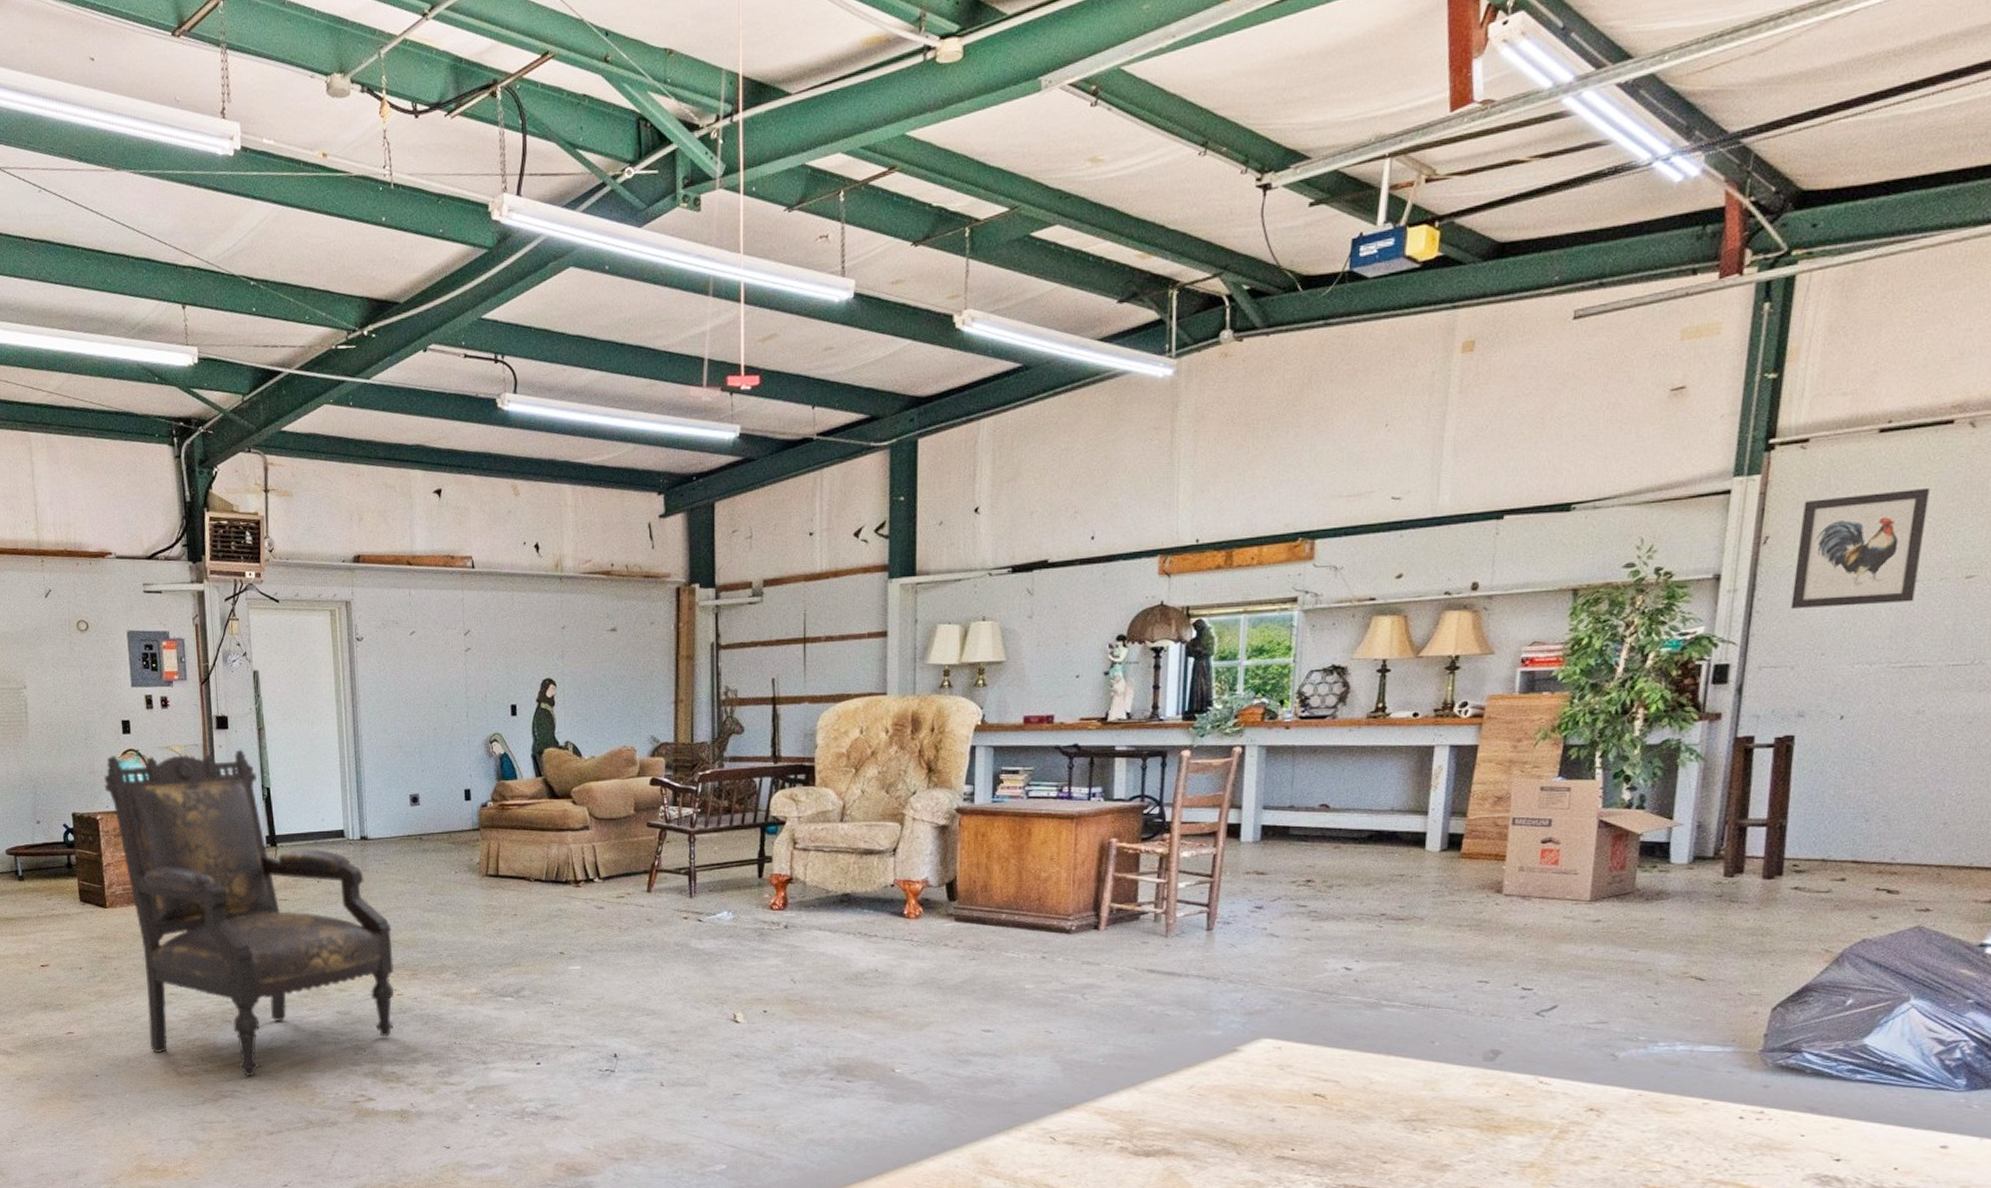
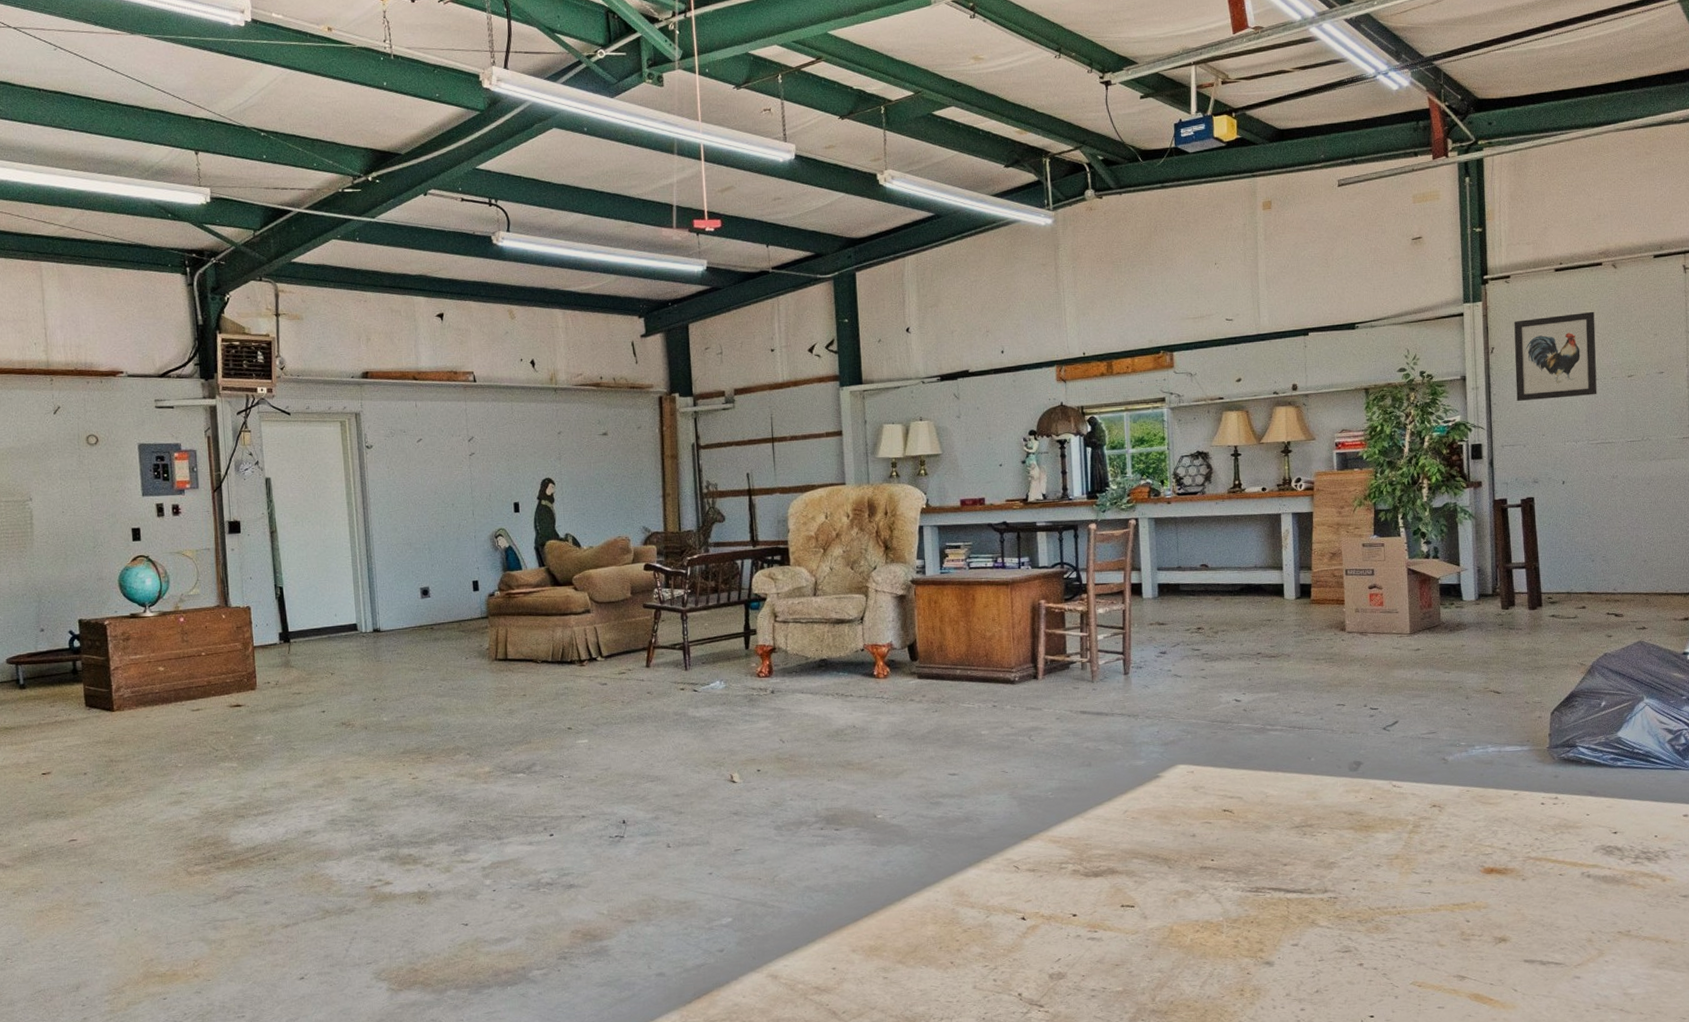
armchair: present [104,749,395,1077] -> none [113,551,410,871]

